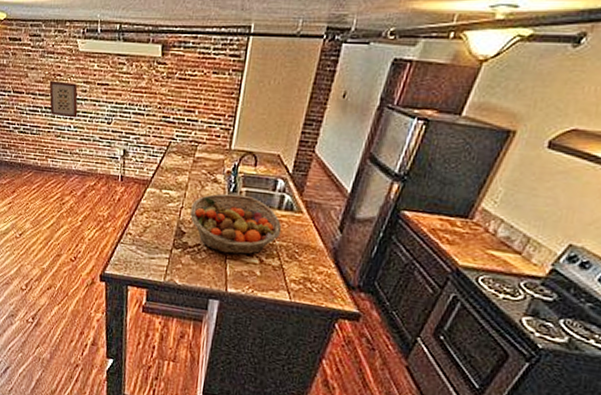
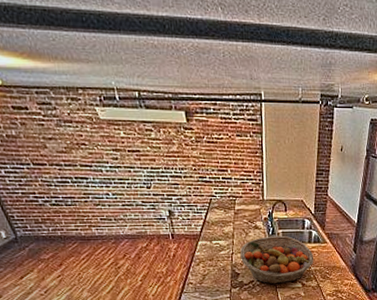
wall art: present [49,80,78,118] -> none [73,150,114,186]

